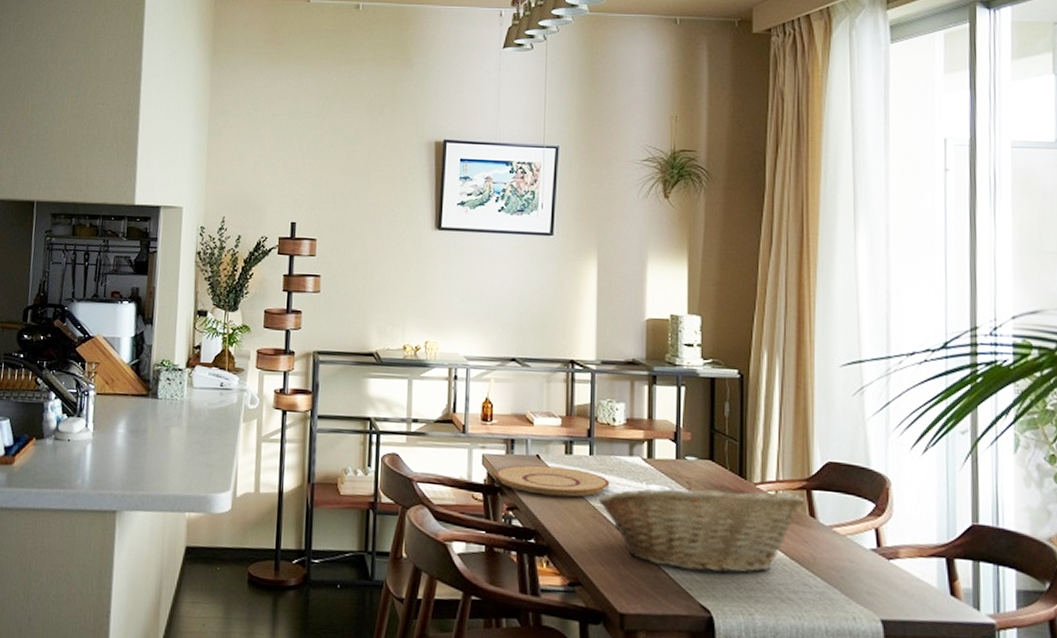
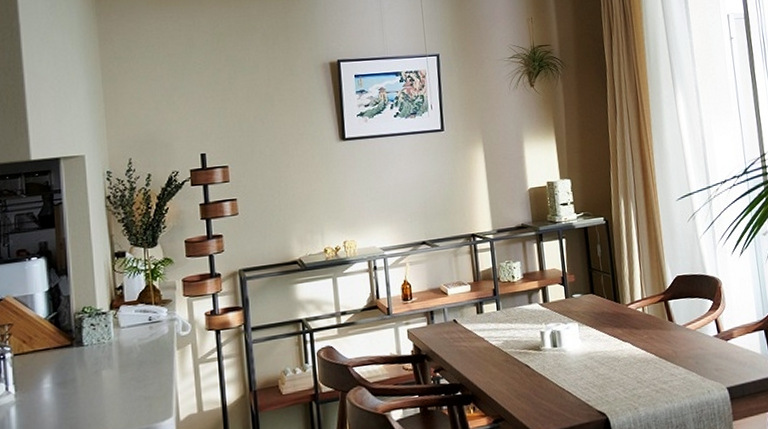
plate: present [494,464,610,497] -> none [419,324,517,354]
fruit basket: present [599,480,805,574] -> none [509,306,664,388]

